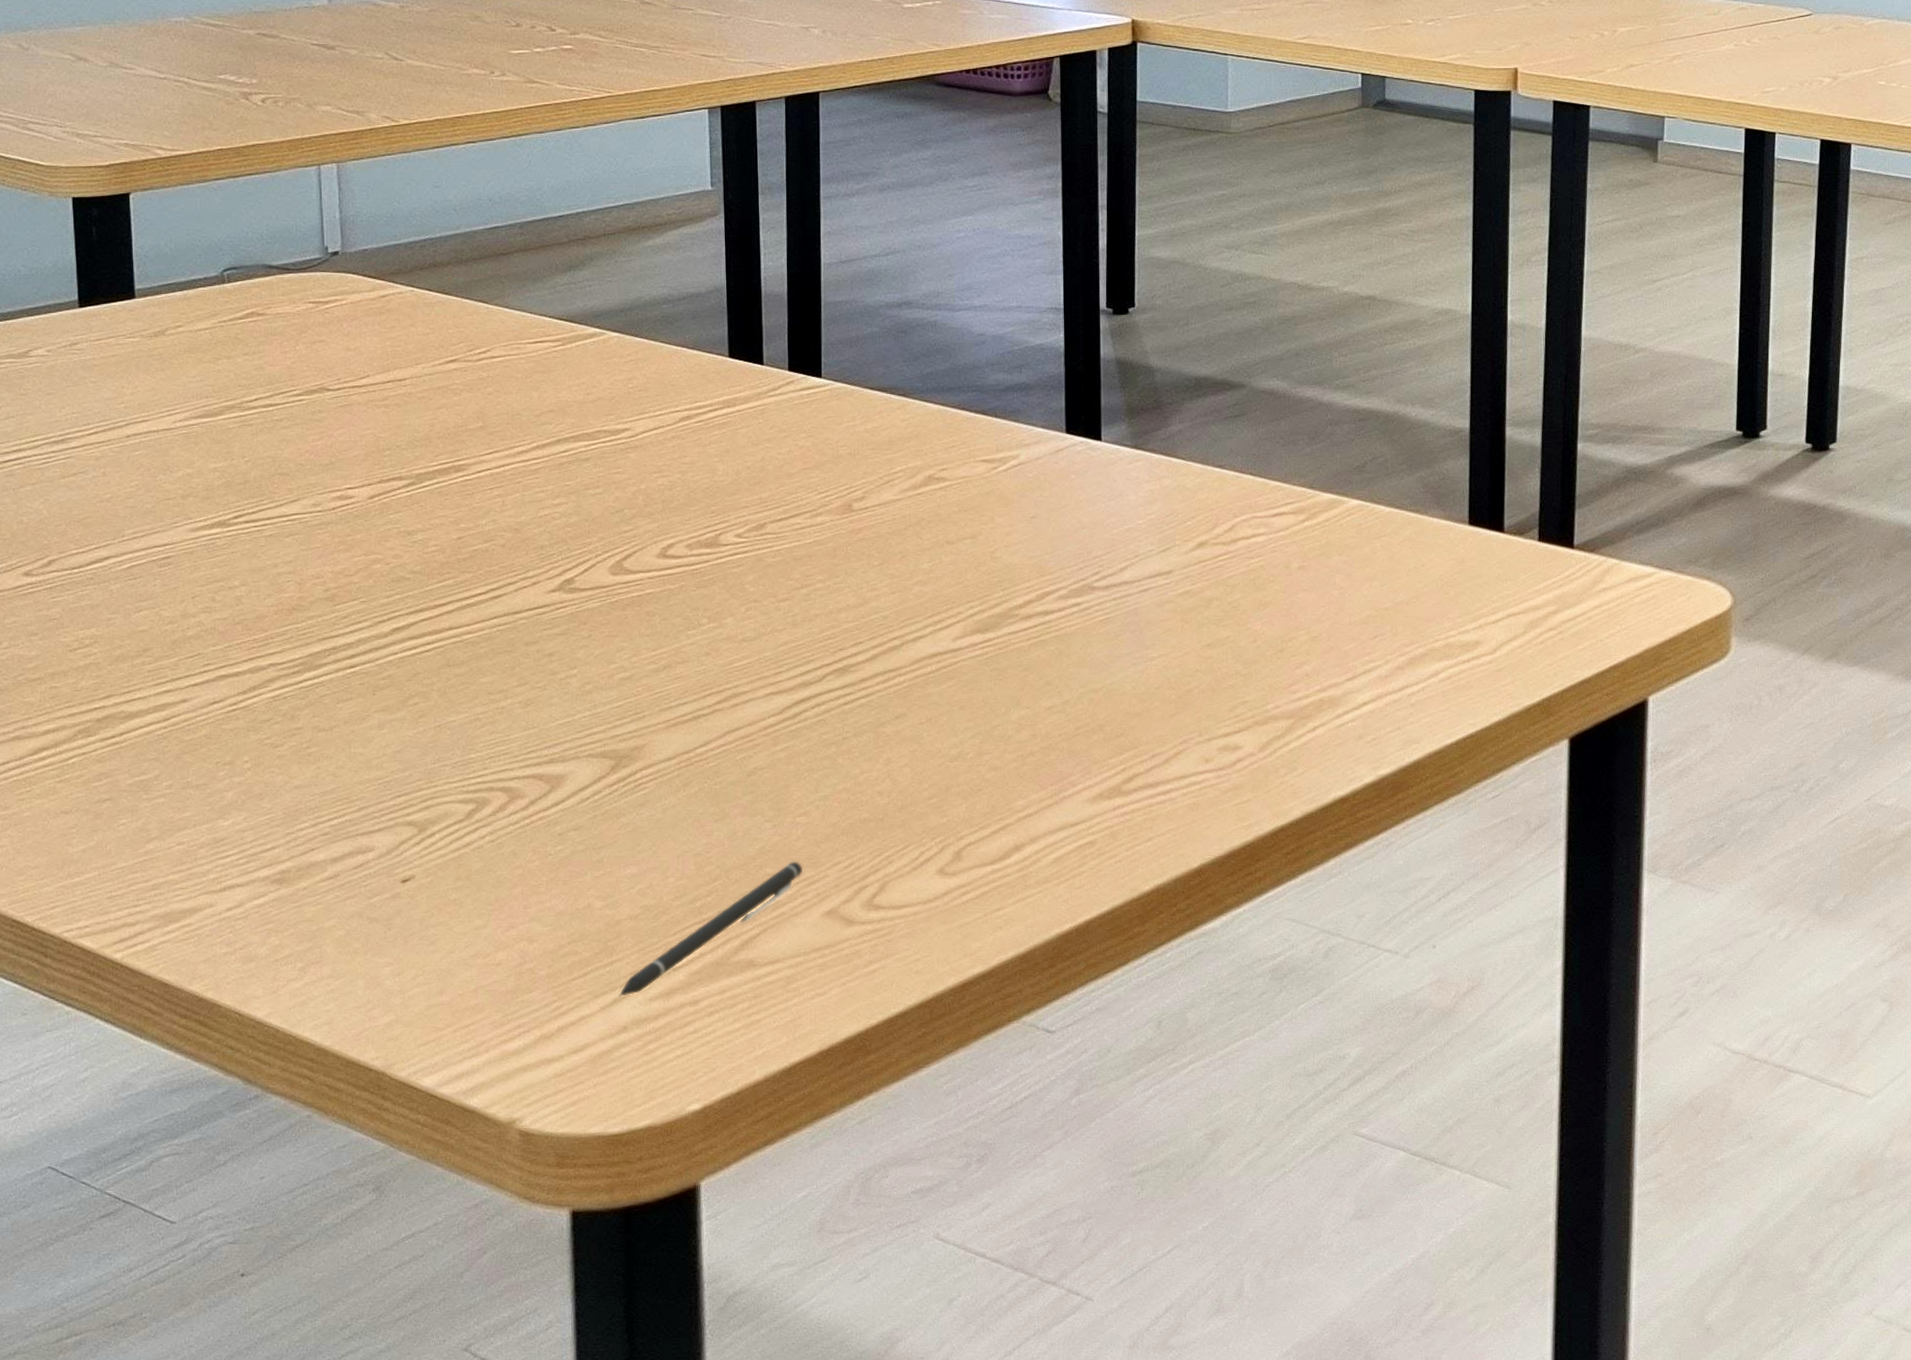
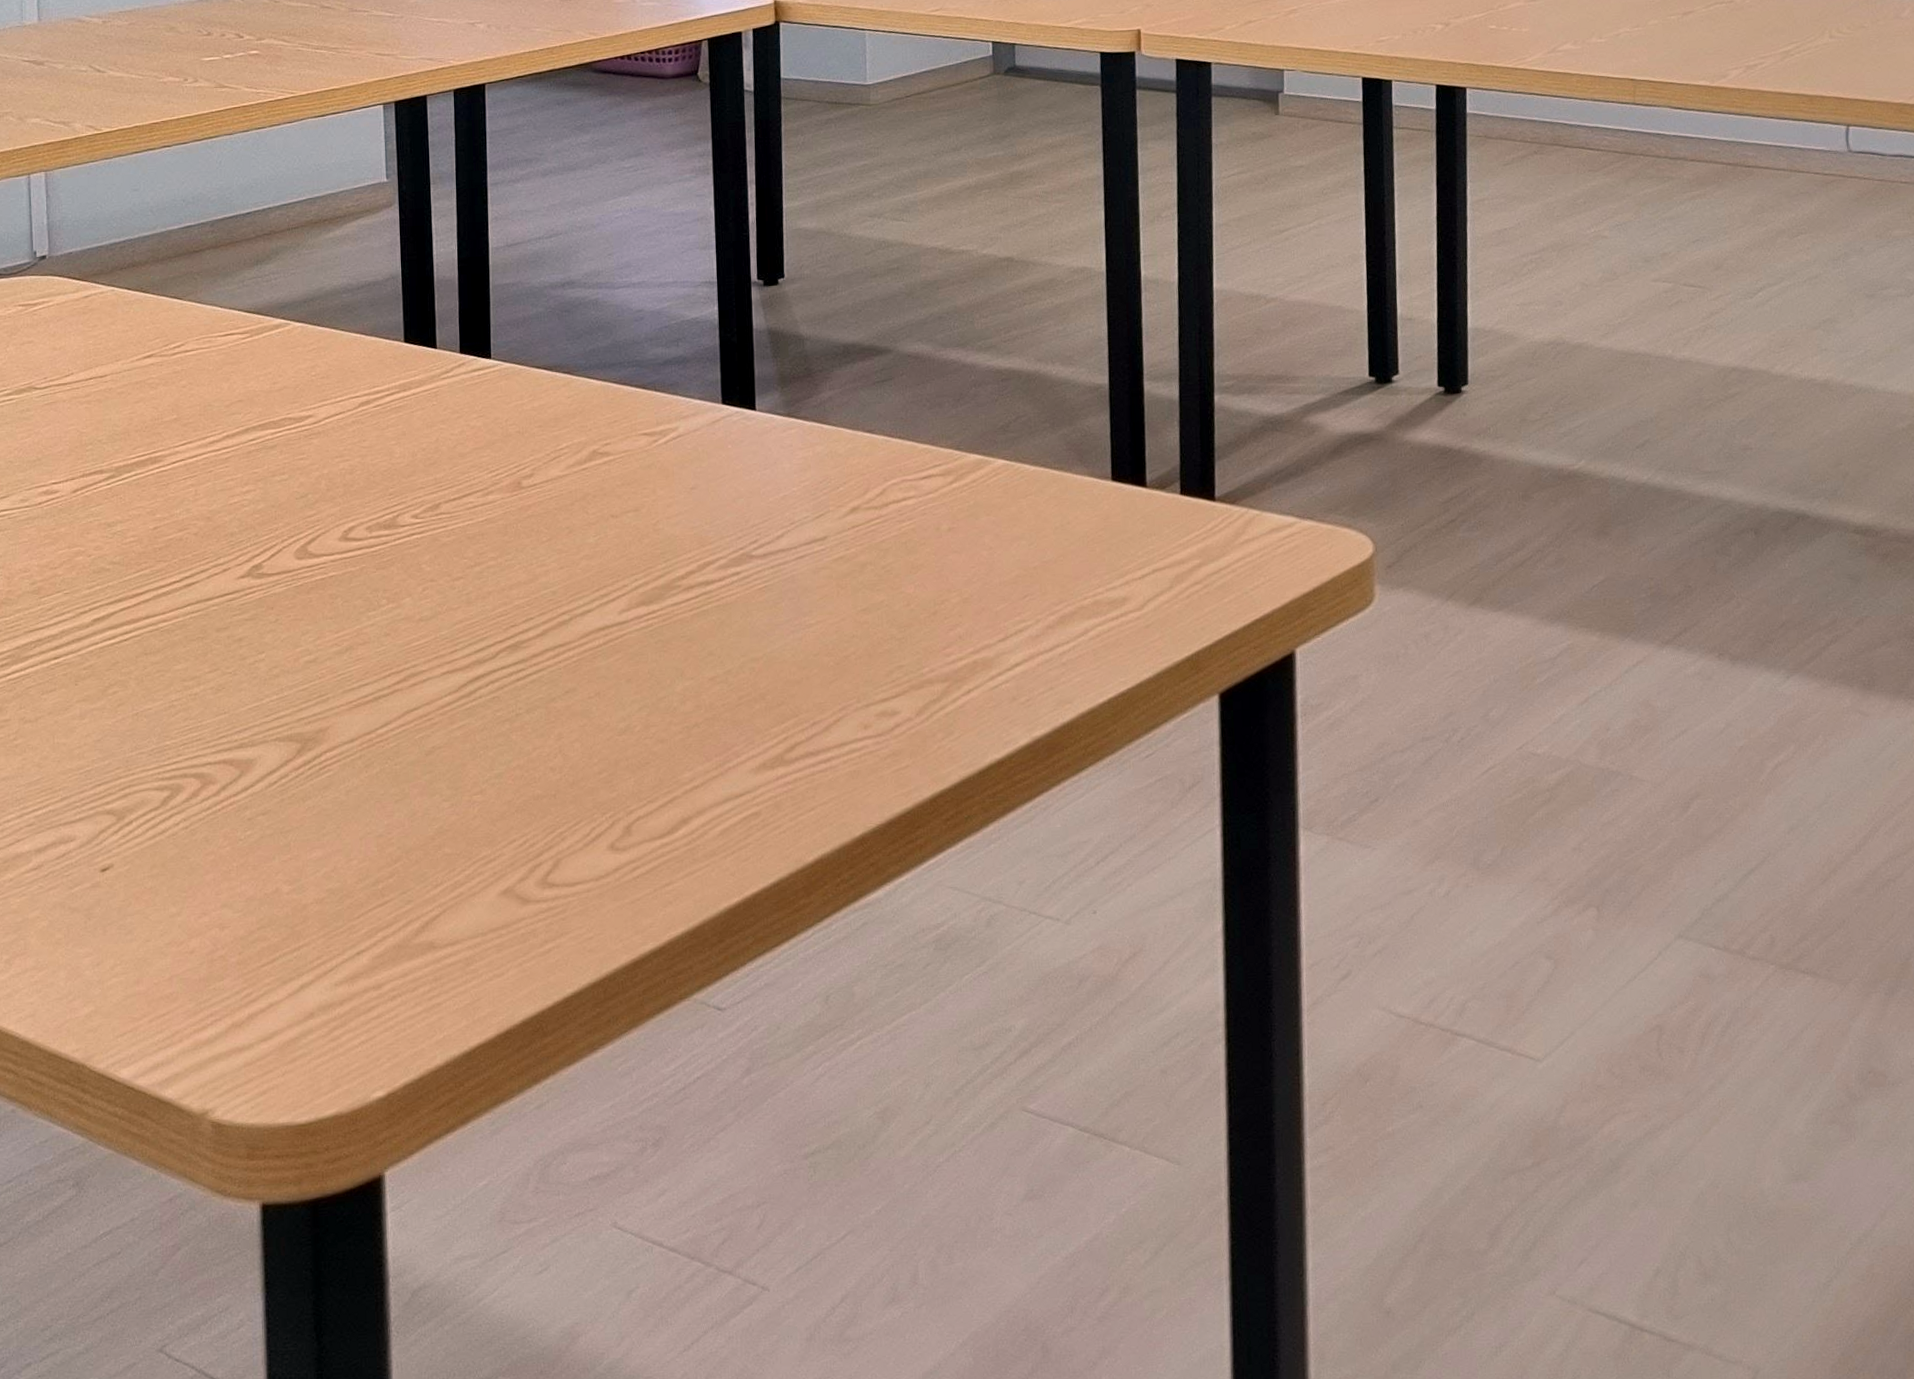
pen: present [619,861,803,997] -> none [306,840,479,982]

